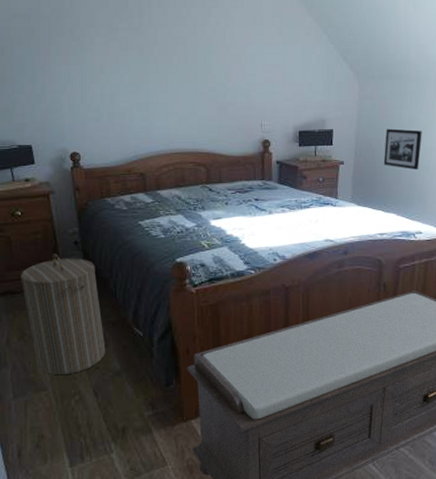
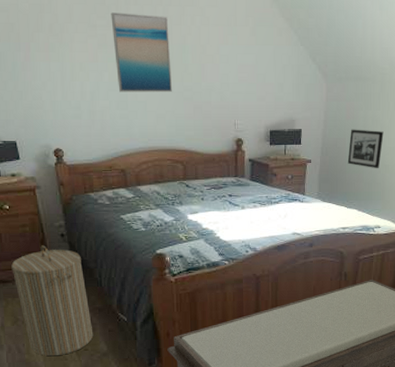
wall art: none [133,15,195,94] -> present [111,12,172,93]

